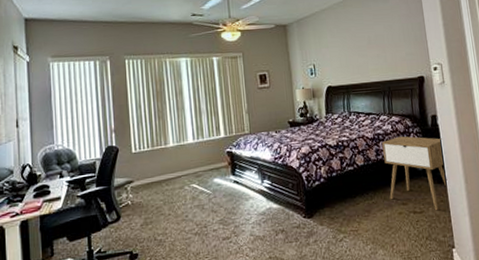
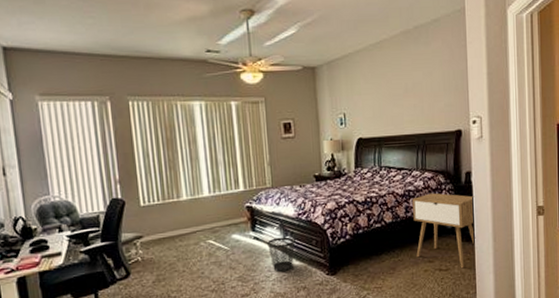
wastebasket: none [246,180,273,215] -> present [267,236,296,272]

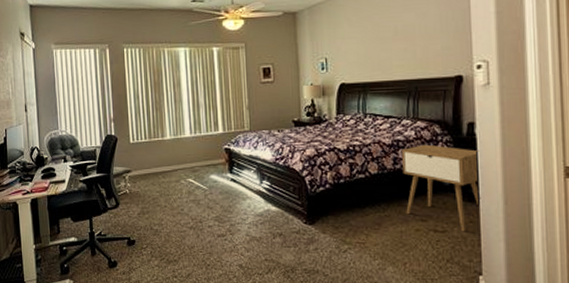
wastebasket: present [267,236,296,272] -> none [244,181,272,215]

